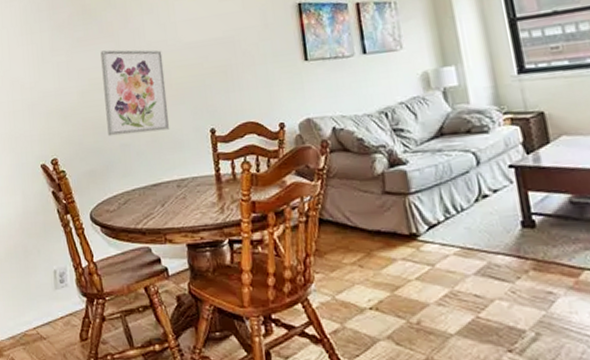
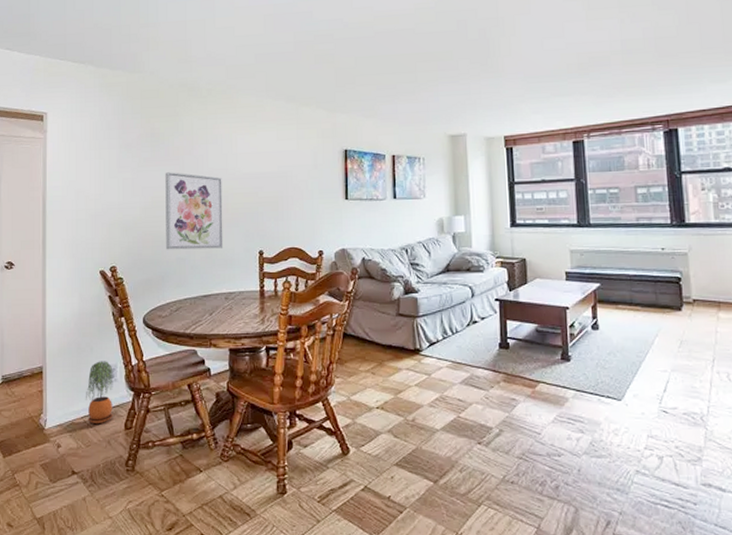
potted plant: none [36,264,66,335] -> present [86,361,113,423]

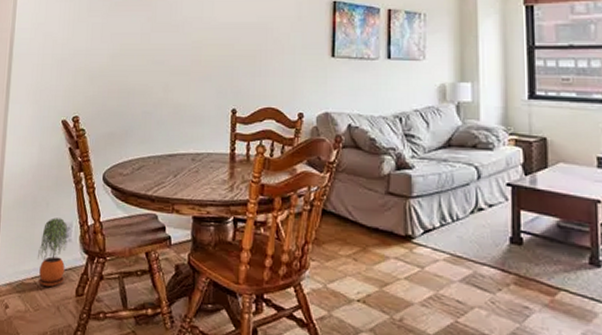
wall art: present [165,172,223,250] -> none [132,18,196,104]

